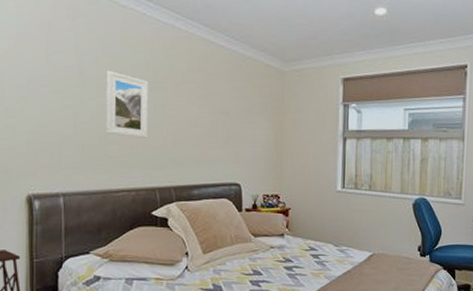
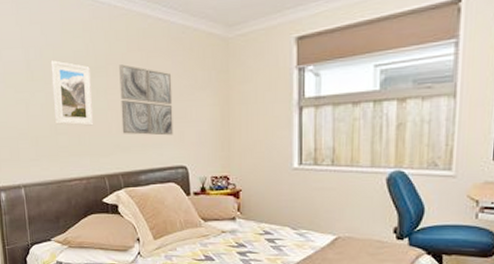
wall art: none [177,83,231,154] -> present [119,64,173,136]

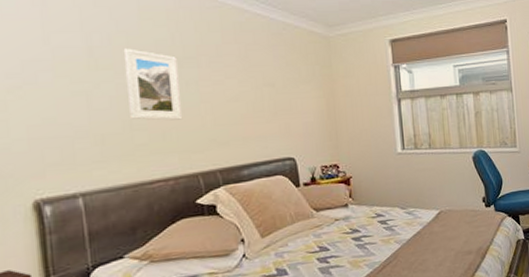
wall art: present [119,64,173,136] -> none [213,56,279,128]

